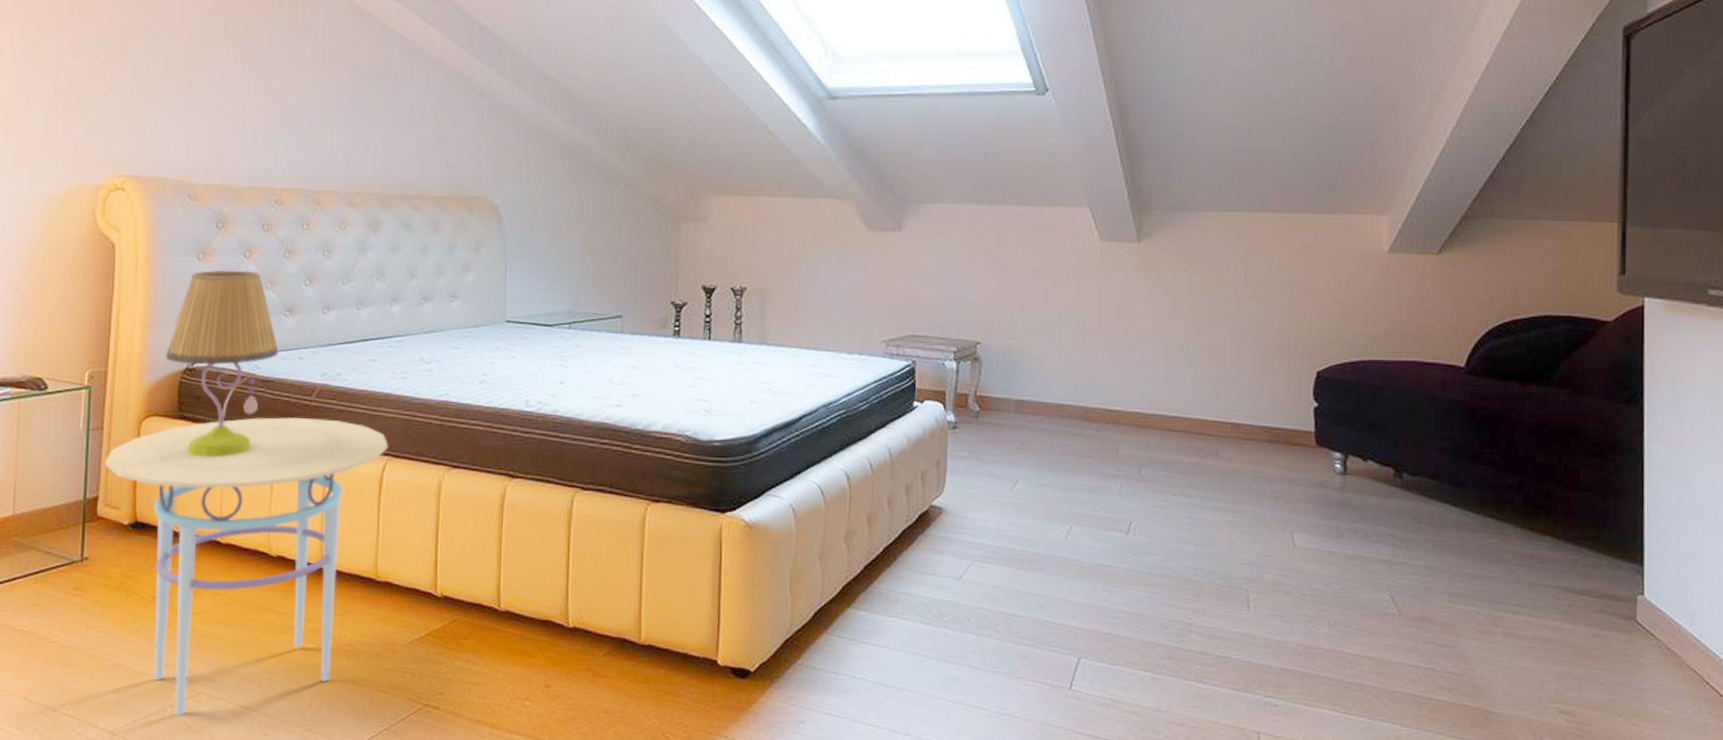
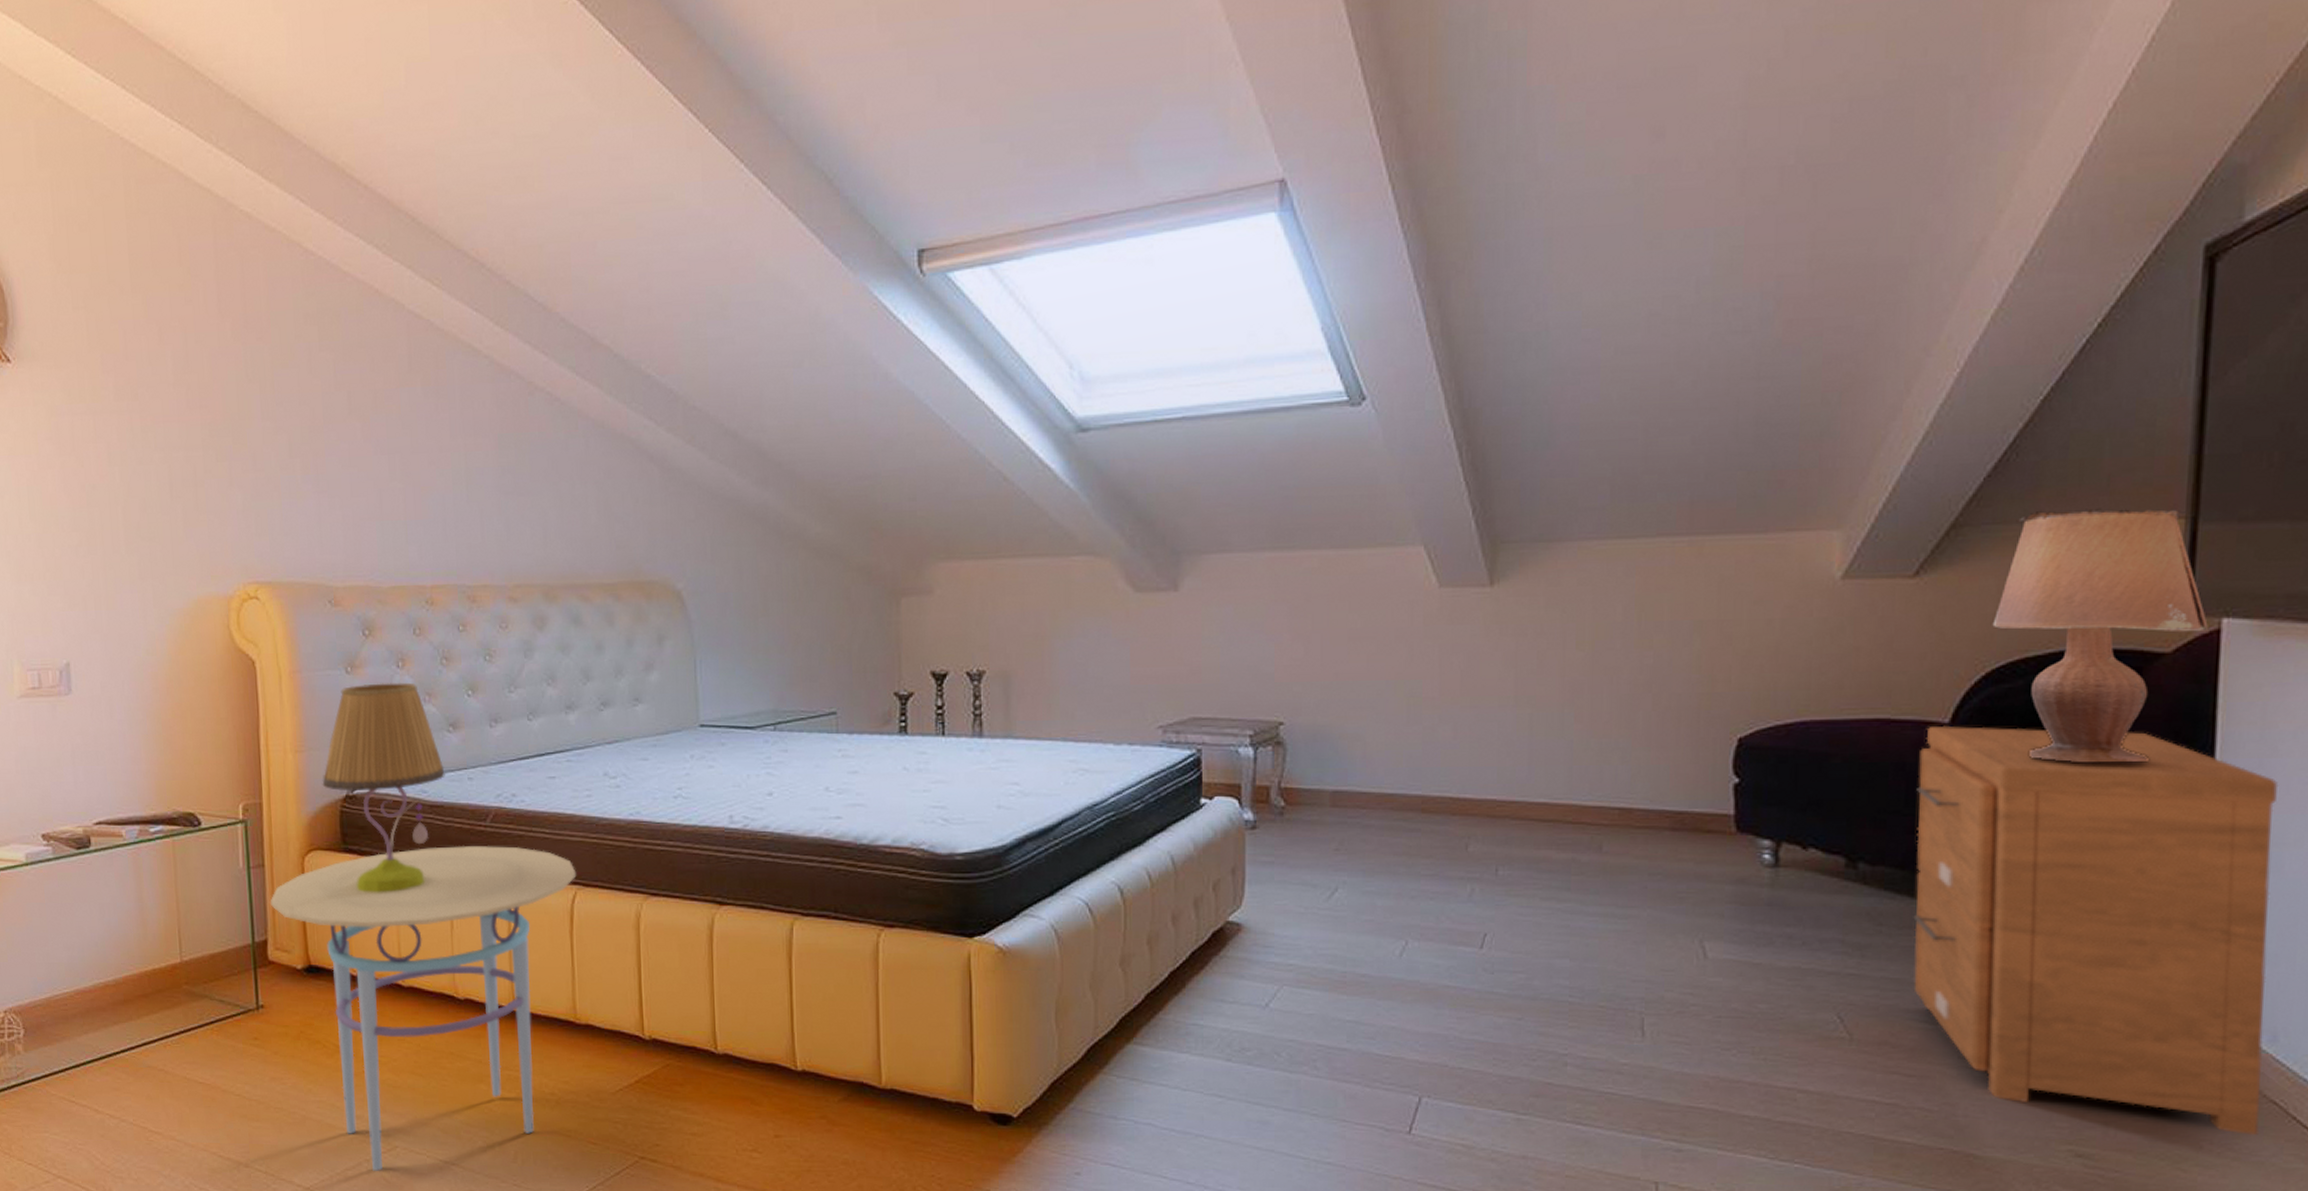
nightstand: none [1442,368,1687,697] -> present [1913,725,2279,1135]
lamp: none [1492,210,1637,404] -> present [1992,508,2209,763]

